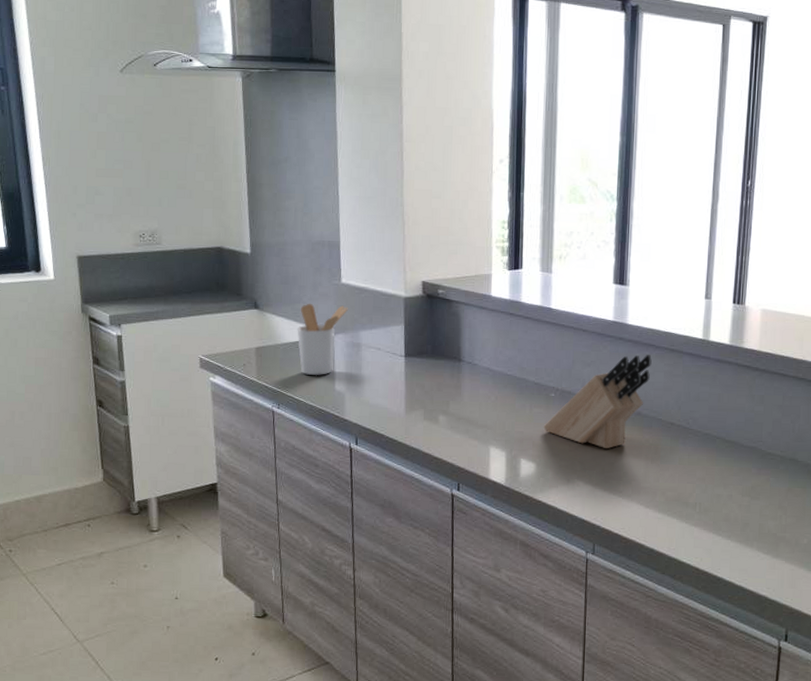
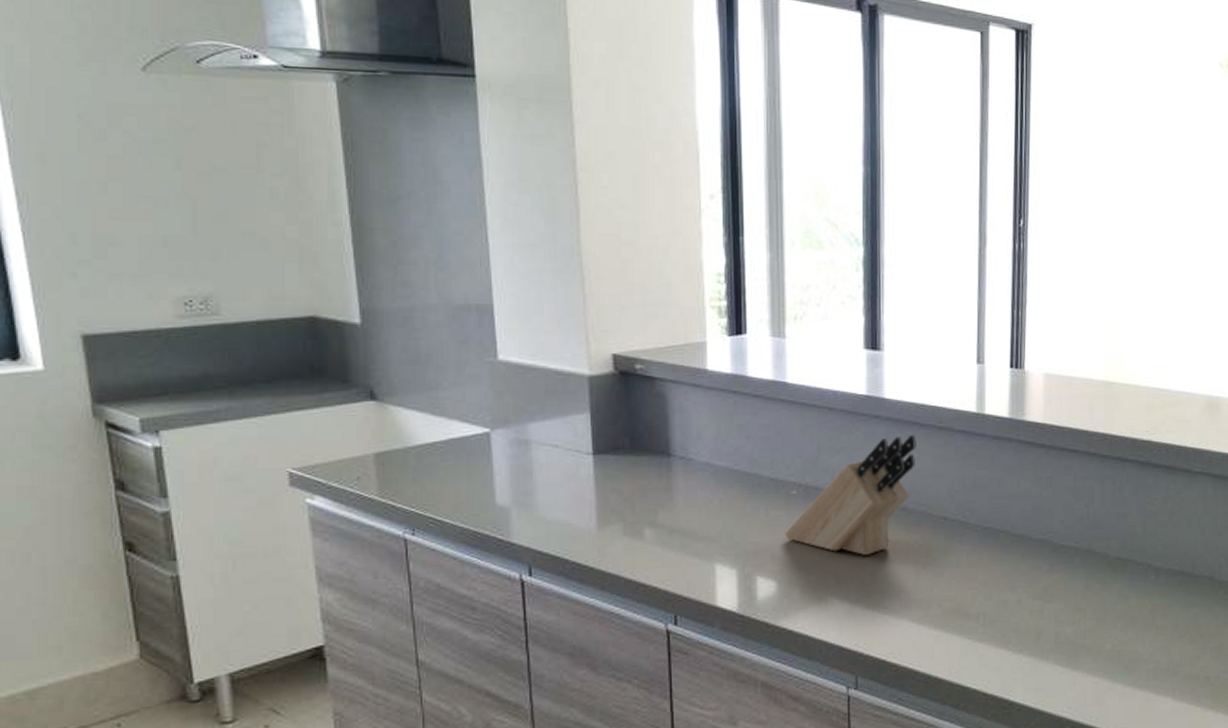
utensil holder: present [297,303,349,375] -> none [436,389,511,486]

